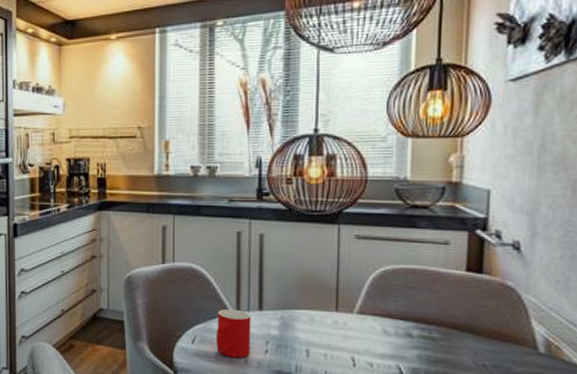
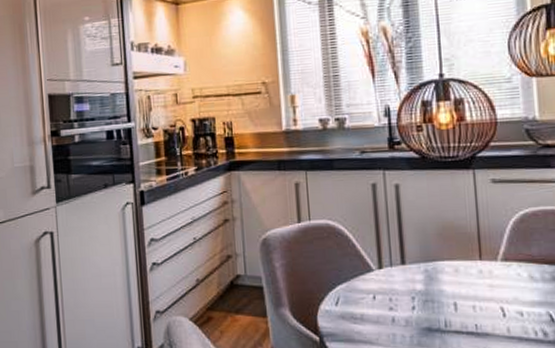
cup: present [216,308,251,358] -> none [359,265,397,317]

